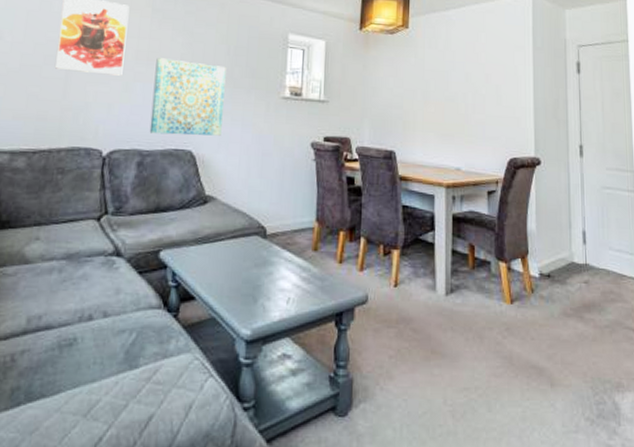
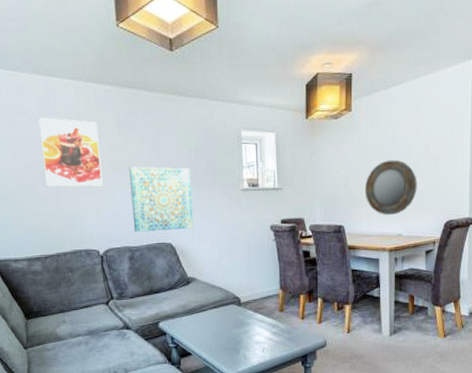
home mirror: none [420,83,478,145] -> present [365,160,417,215]

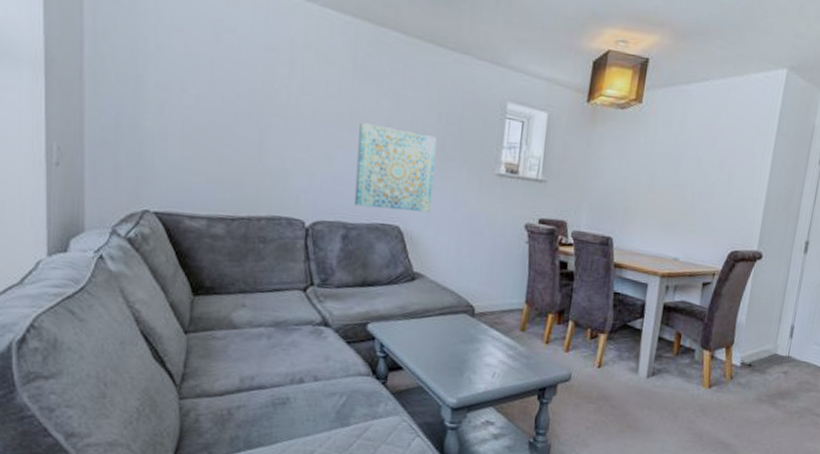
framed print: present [38,116,103,187] -> none [247,38,328,141]
home mirror: present [365,160,417,215] -> none [642,168,705,234]

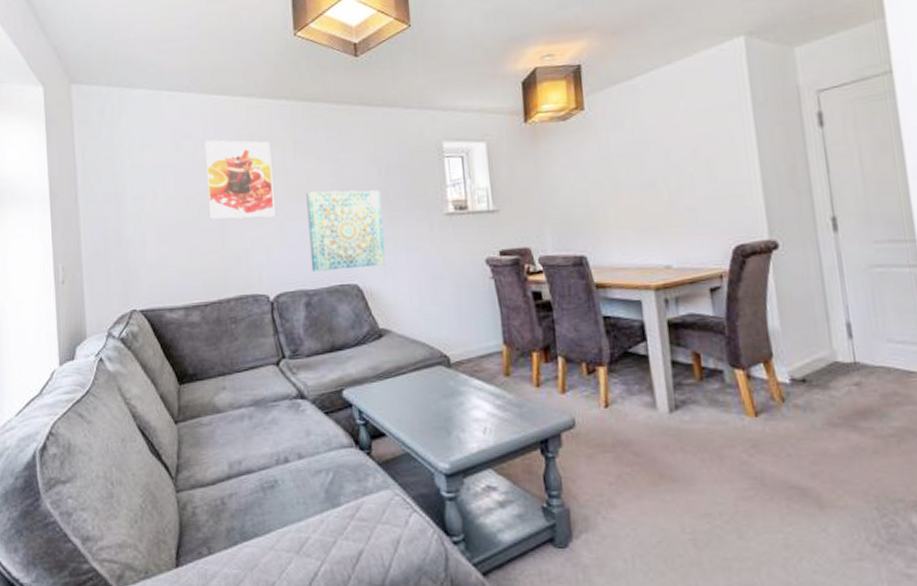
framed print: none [247,38,328,141] -> present [204,140,275,220]

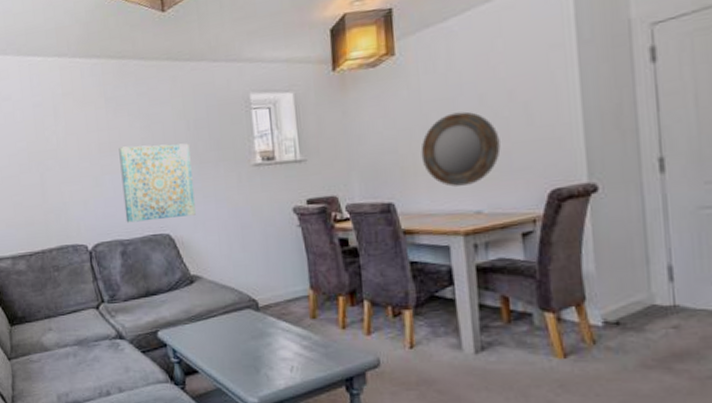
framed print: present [204,140,275,220] -> none [22,99,90,176]
home mirror: none [611,167,687,241] -> present [420,111,501,187]

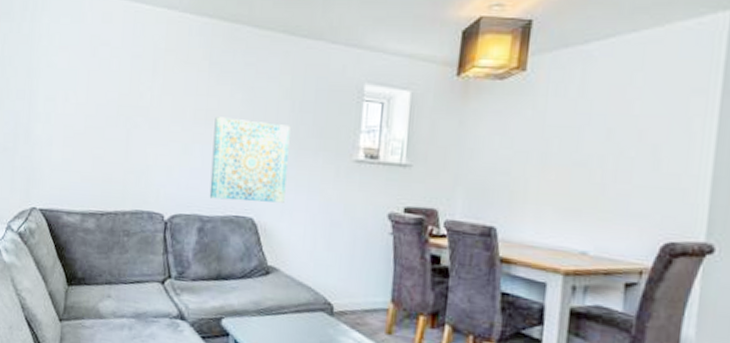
home mirror: present [420,111,501,187] -> none [533,143,621,223]

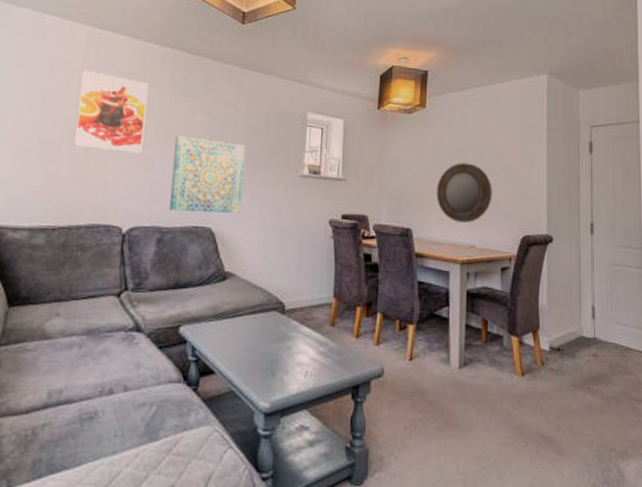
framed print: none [116,48,186,137] -> present [74,69,149,154]
home mirror: none [533,143,621,223] -> present [436,162,492,223]

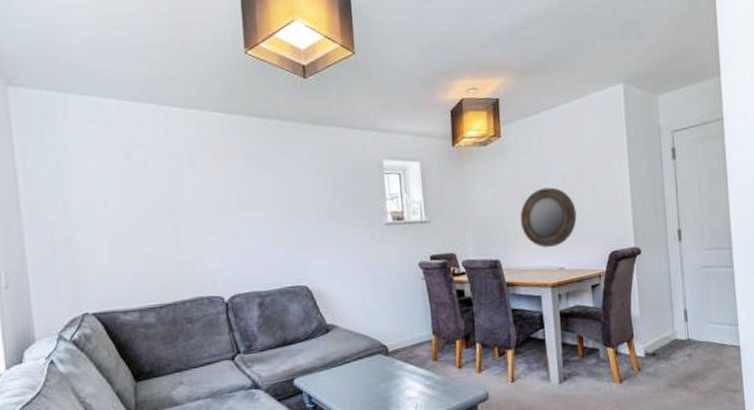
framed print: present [74,69,149,154] -> none [156,149,229,226]
wall art: present [169,136,246,213] -> none [258,201,332,275]

